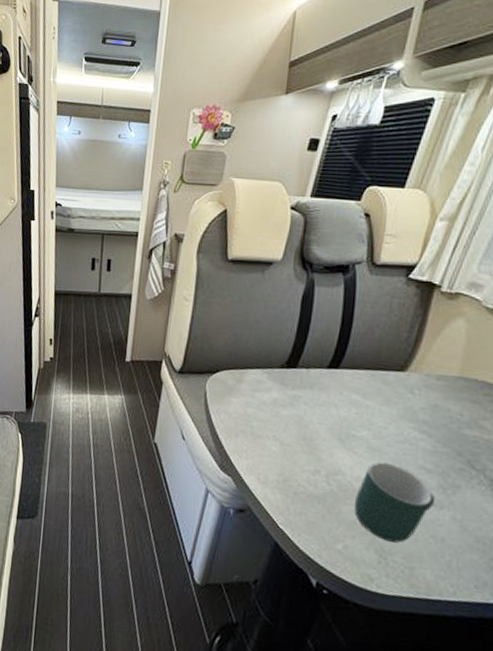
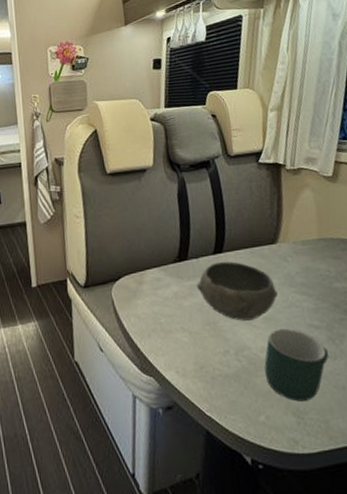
bowl: none [299,377,392,447] -> present [196,261,278,321]

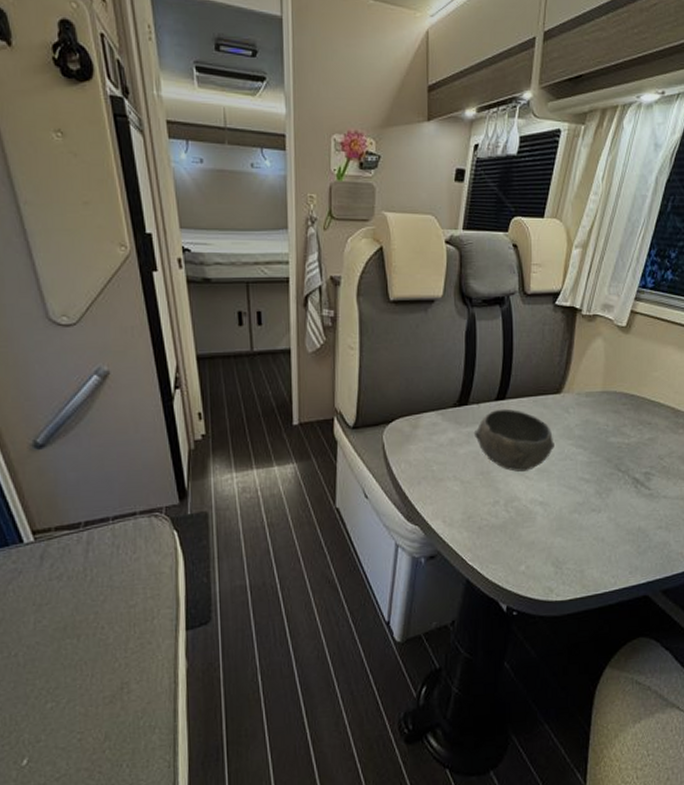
mug: present [264,328,329,402] -> none [532,480,595,552]

